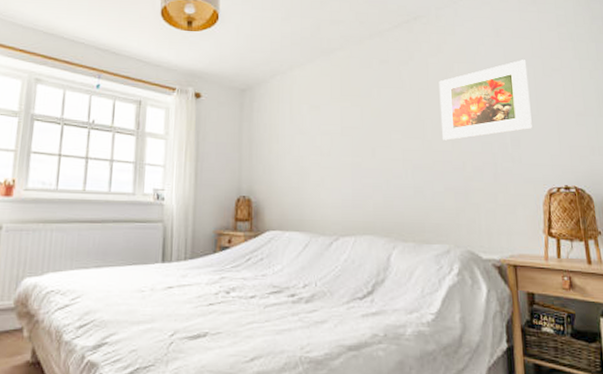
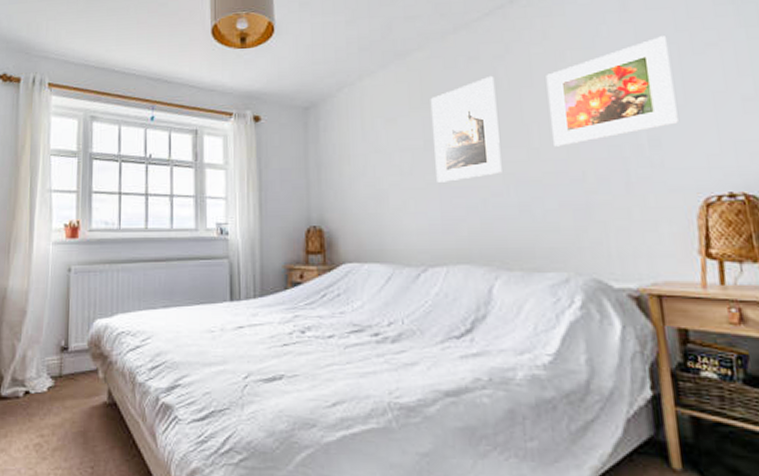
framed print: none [348,77,402,164] -> present [430,75,502,182]

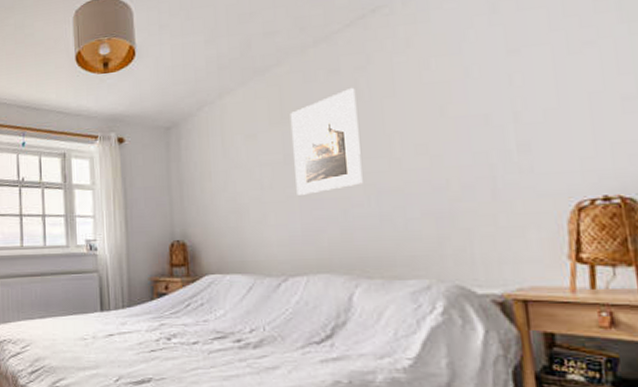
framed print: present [546,36,678,147] -> none [409,37,550,156]

